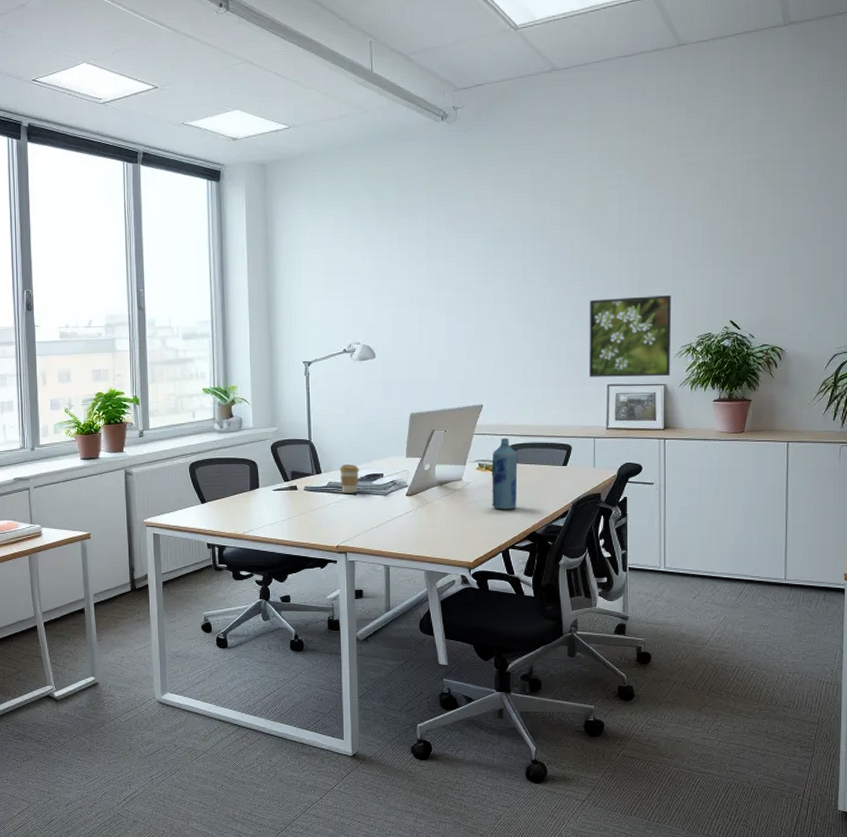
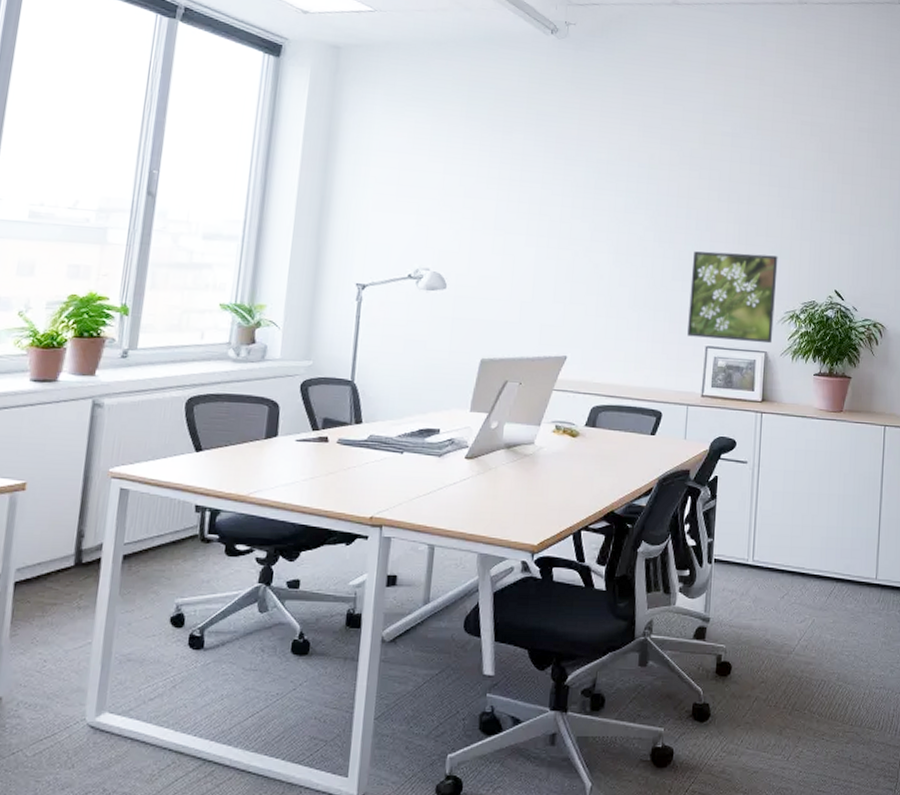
coffee cup: present [340,465,359,493] -> none [385,415,411,451]
bottle: present [491,438,518,510] -> none [566,397,601,483]

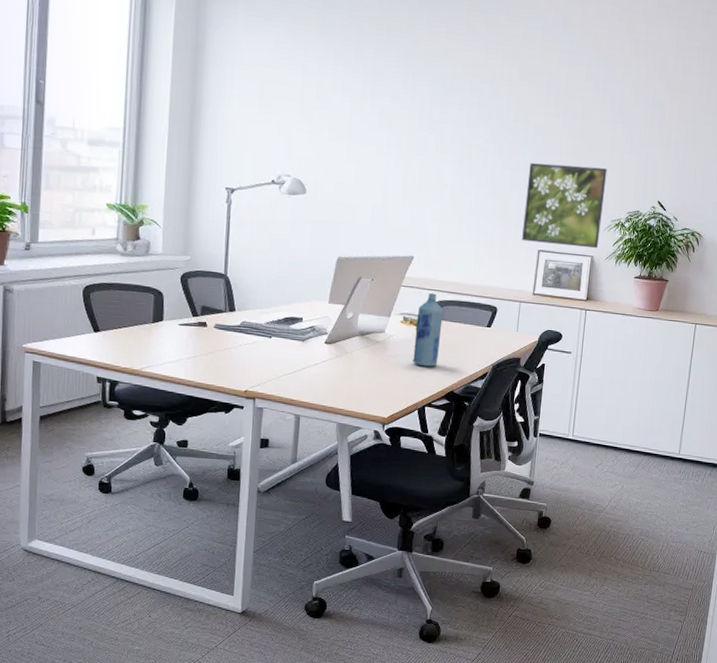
bottle: none [566,397,601,483] -> present [413,293,444,367]

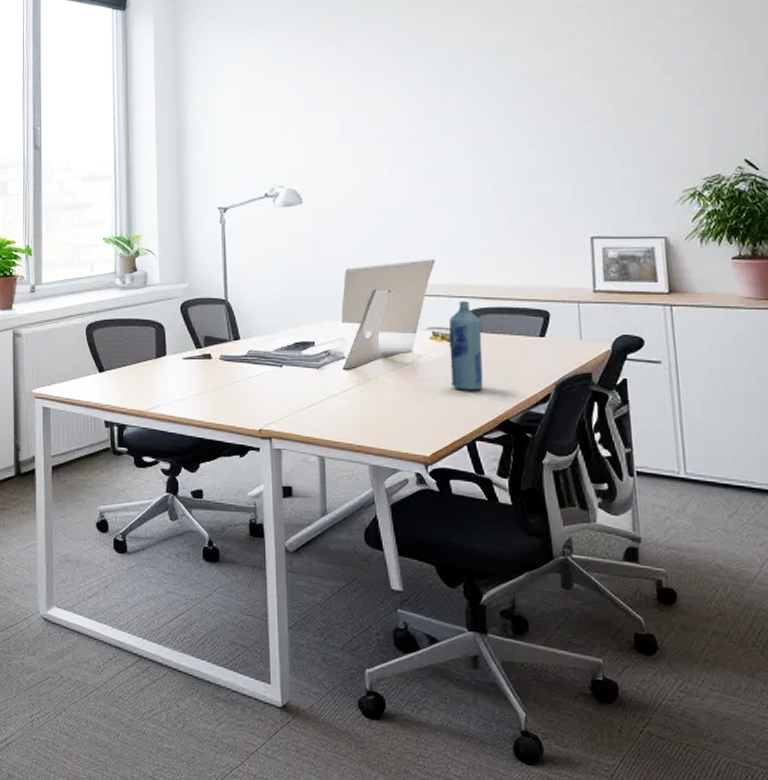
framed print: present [522,163,608,249] -> none [561,129,672,228]

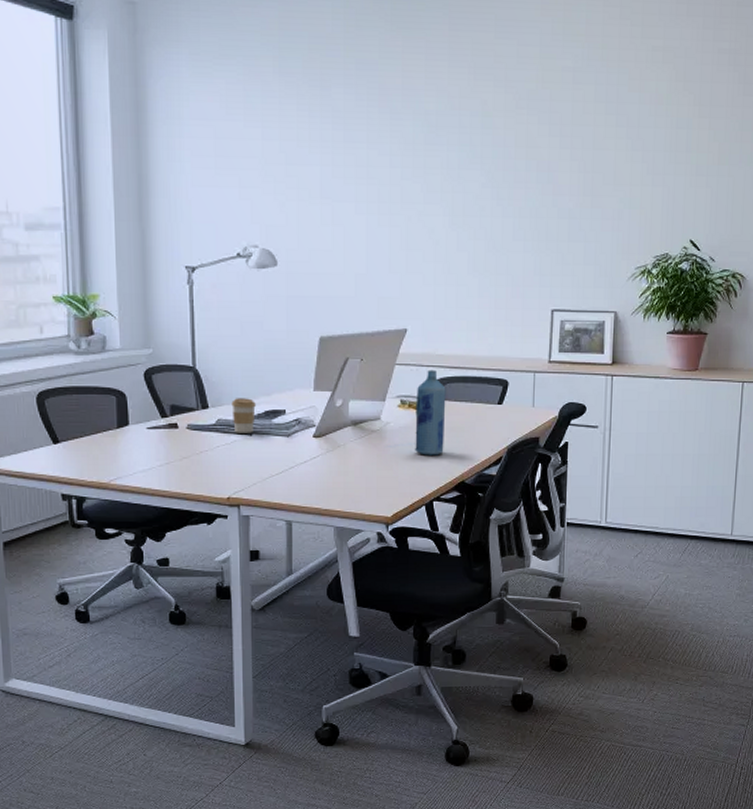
coffee cup: none [262,330,285,365] -> present [231,398,256,433]

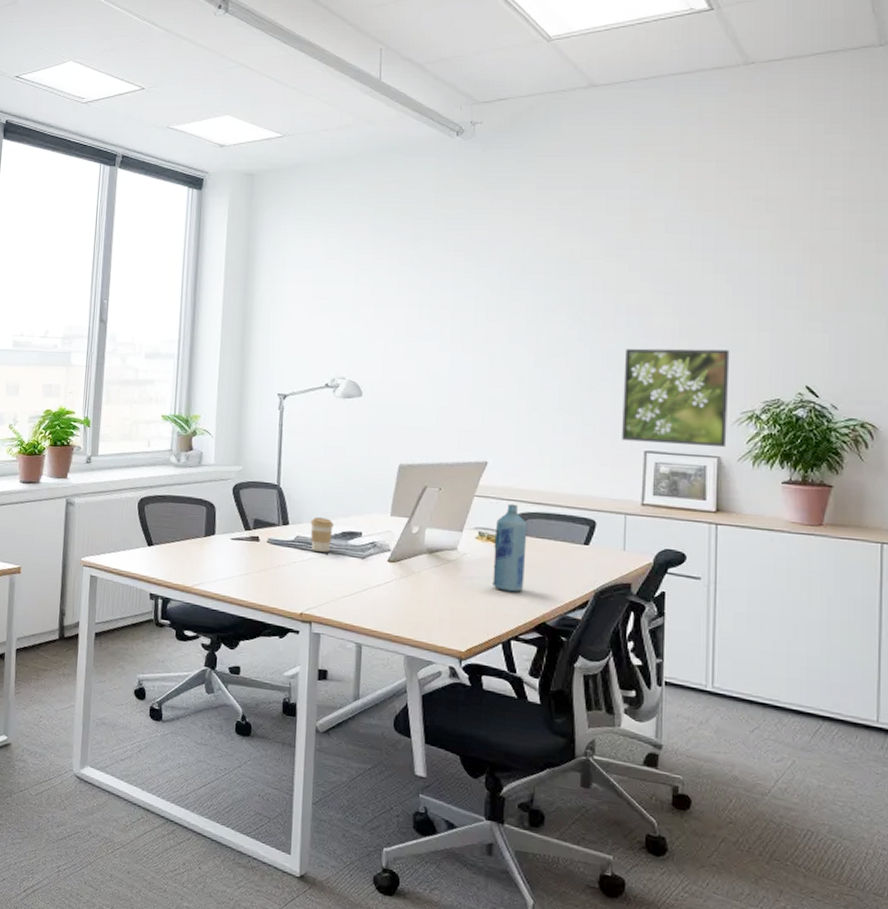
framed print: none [532,205,628,303] -> present [622,348,730,448]

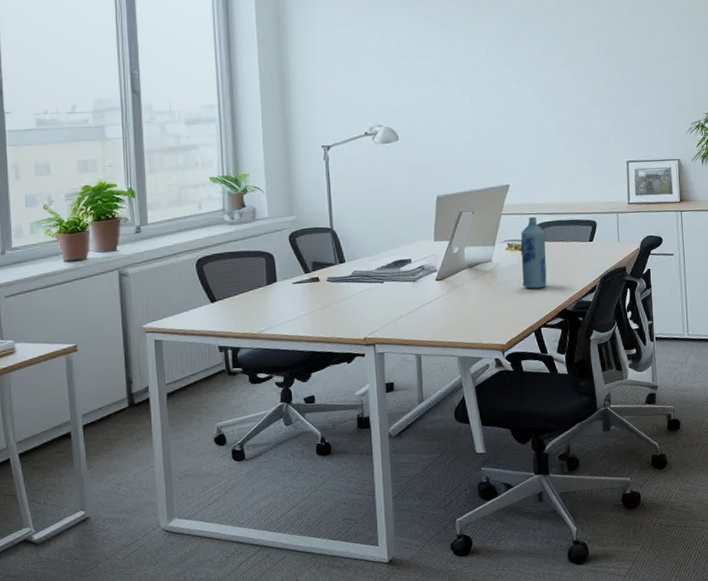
coffee cup: present [310,517,334,552] -> none [365,251,386,282]
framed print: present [622,348,730,448] -> none [606,76,683,155]

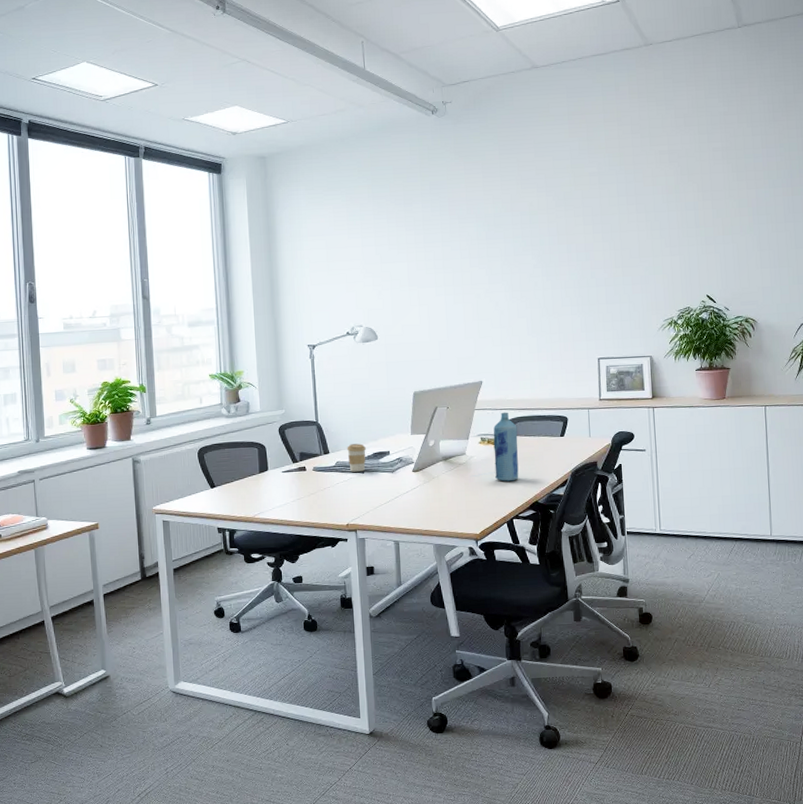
coffee cup: none [365,251,386,282] -> present [347,443,366,472]

